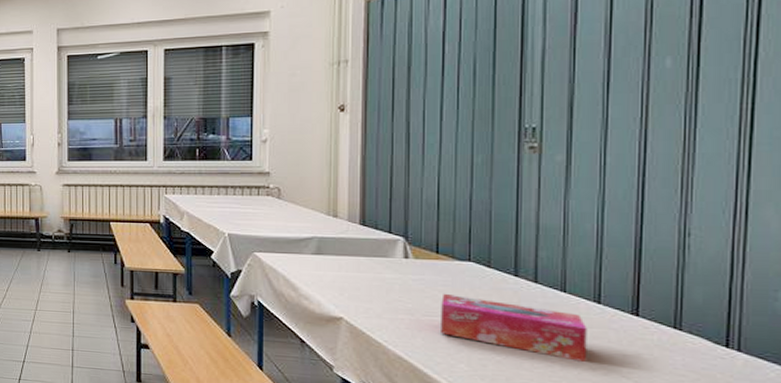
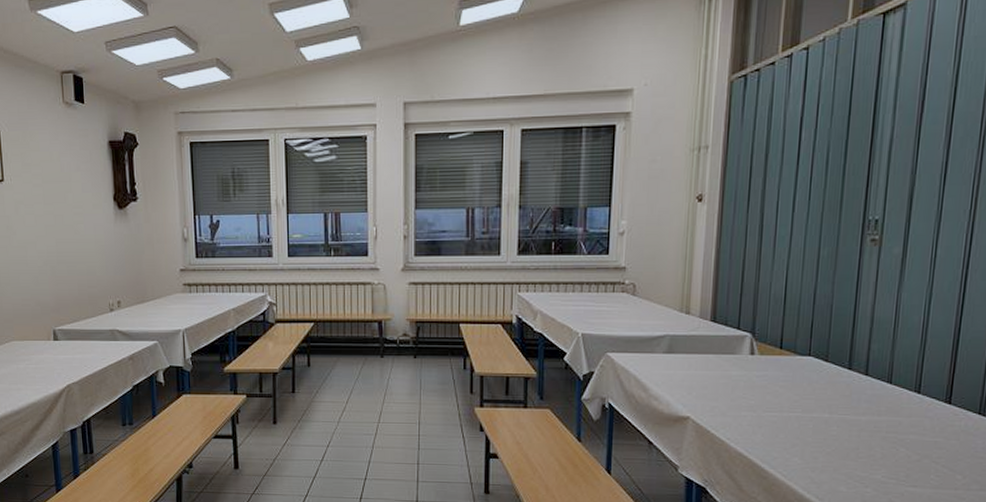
tissue box: present [441,293,587,362] -> none [779,388,907,450]

